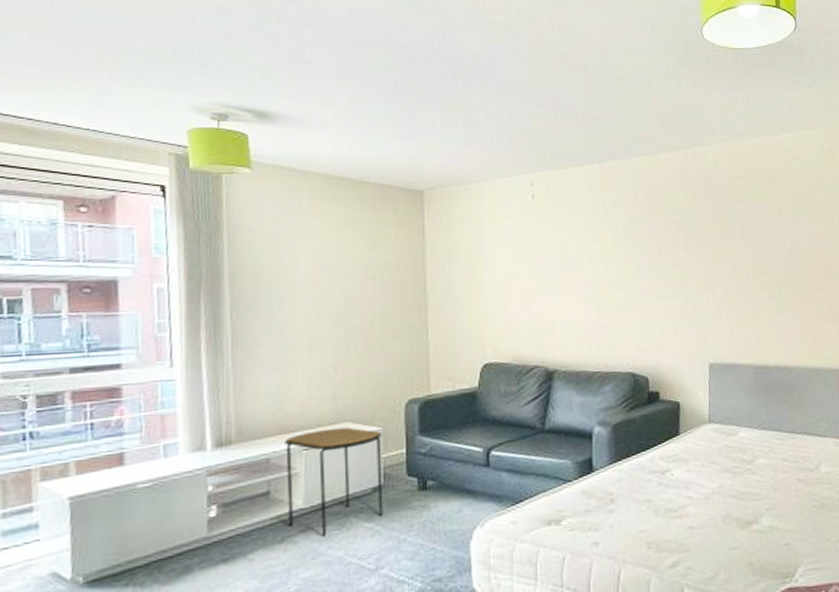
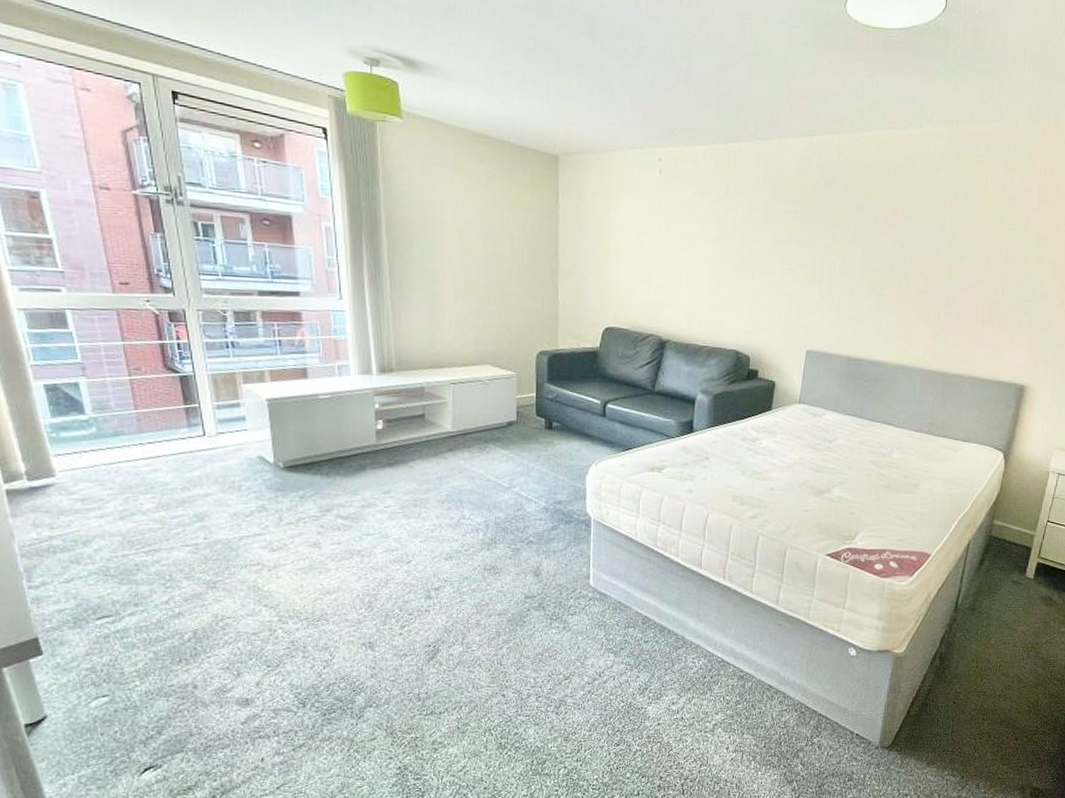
side table: present [284,427,383,536] -> none [436,368,516,456]

